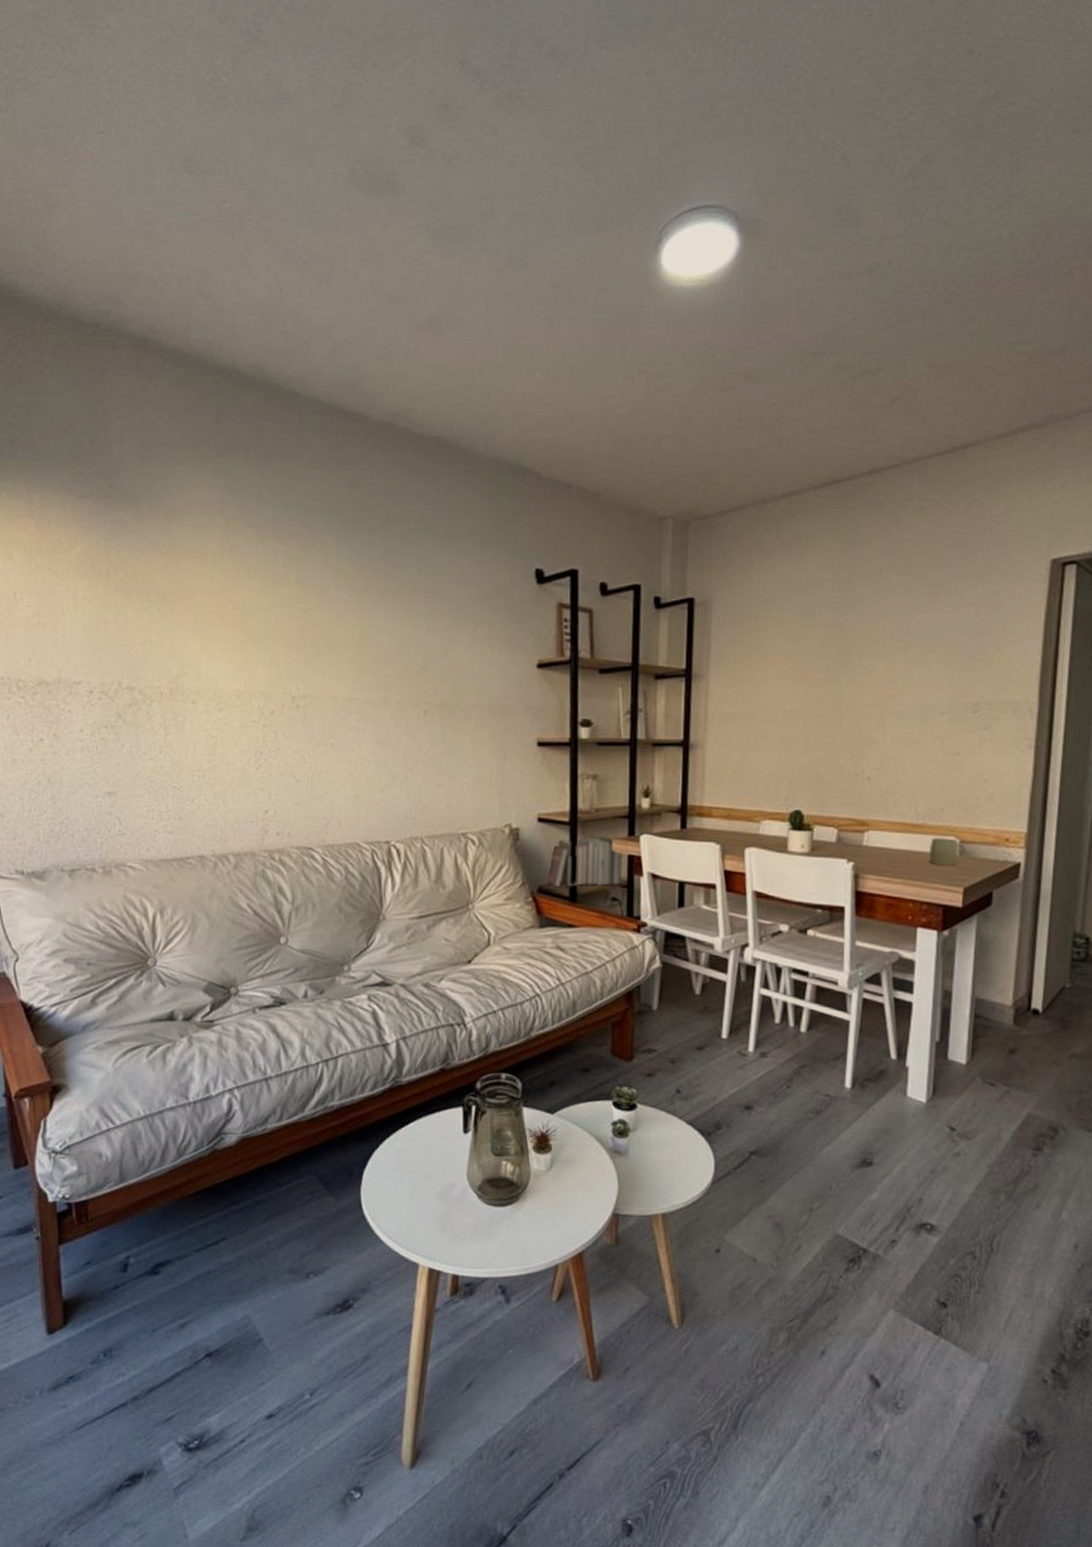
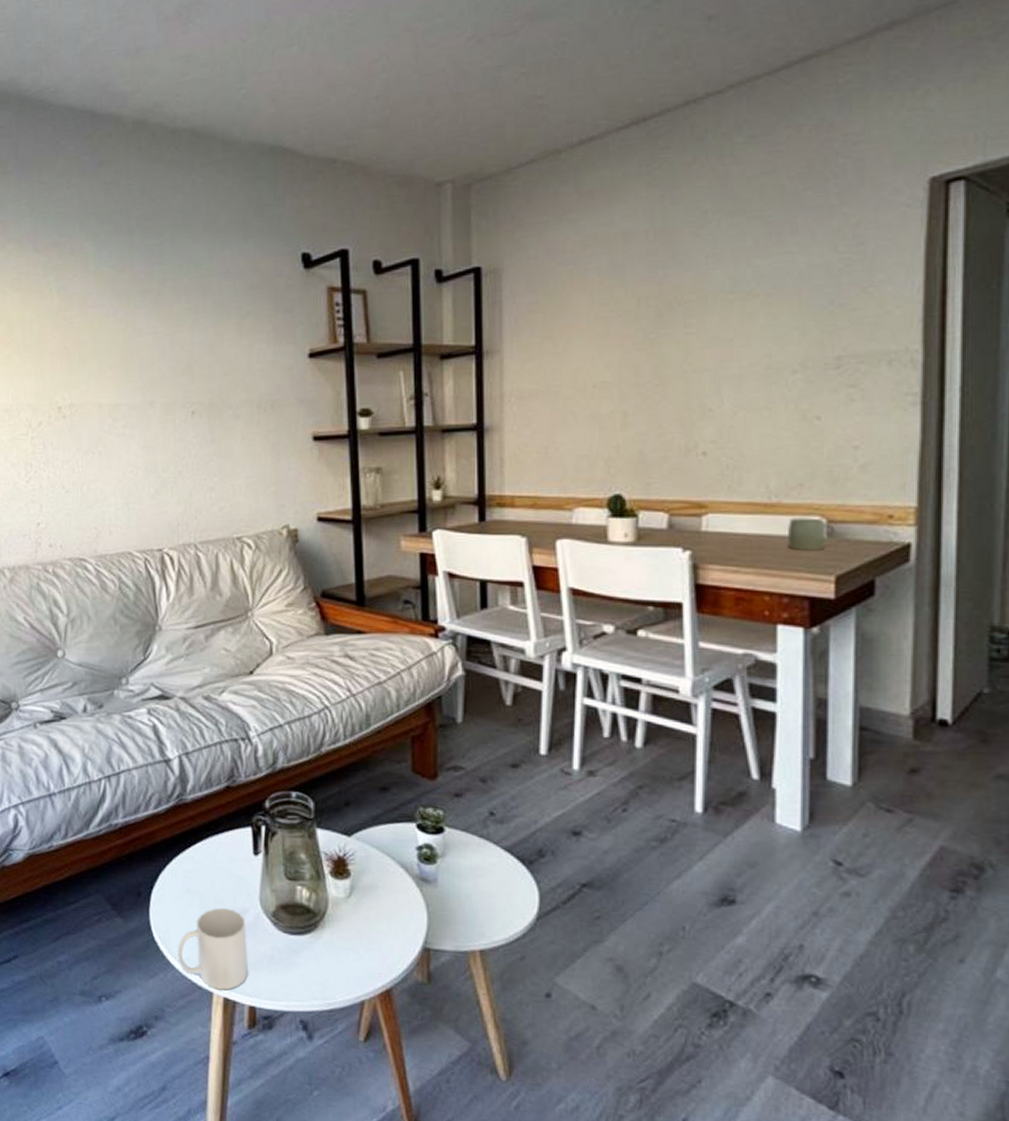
mug: none [386,1183,453,1261] -> present [178,907,248,991]
books: present [544,836,623,888] -> none [328,534,415,591]

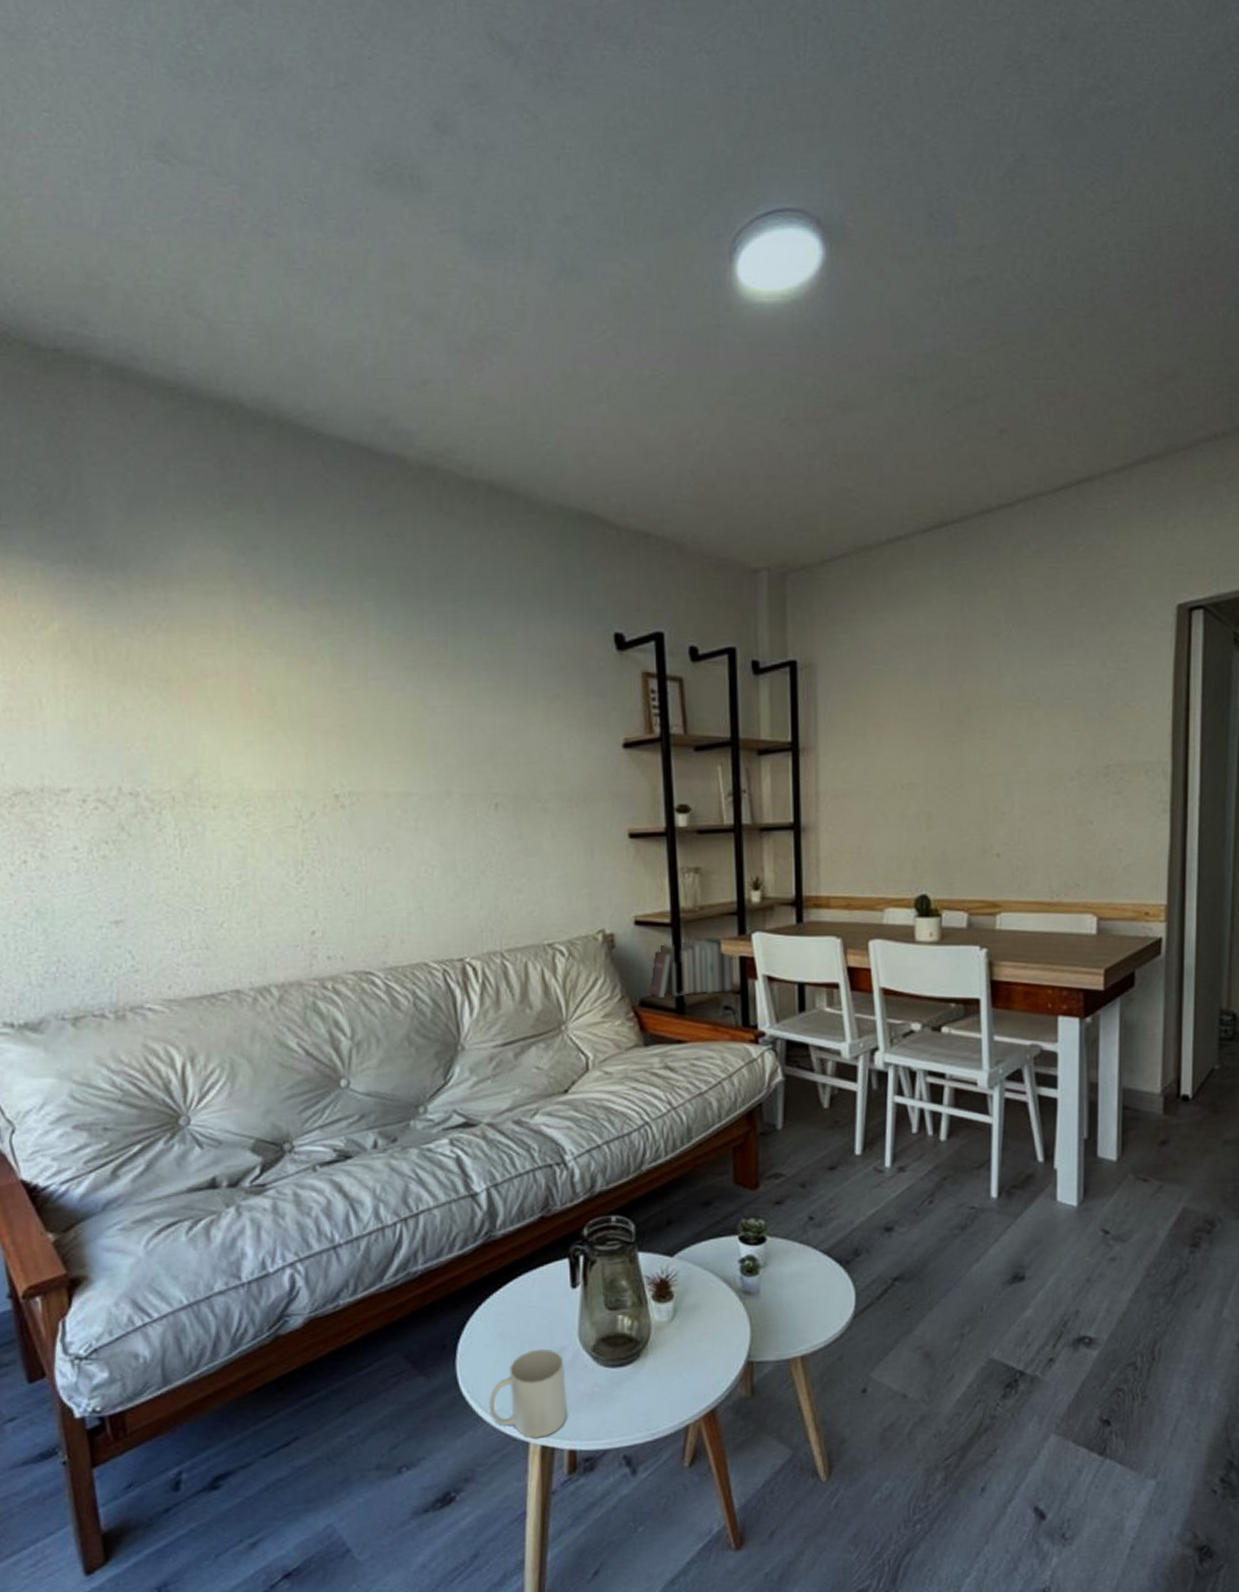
books: none [328,534,415,591] -> present [647,937,735,999]
mug: present [788,518,835,552] -> none [1067,915,1104,948]

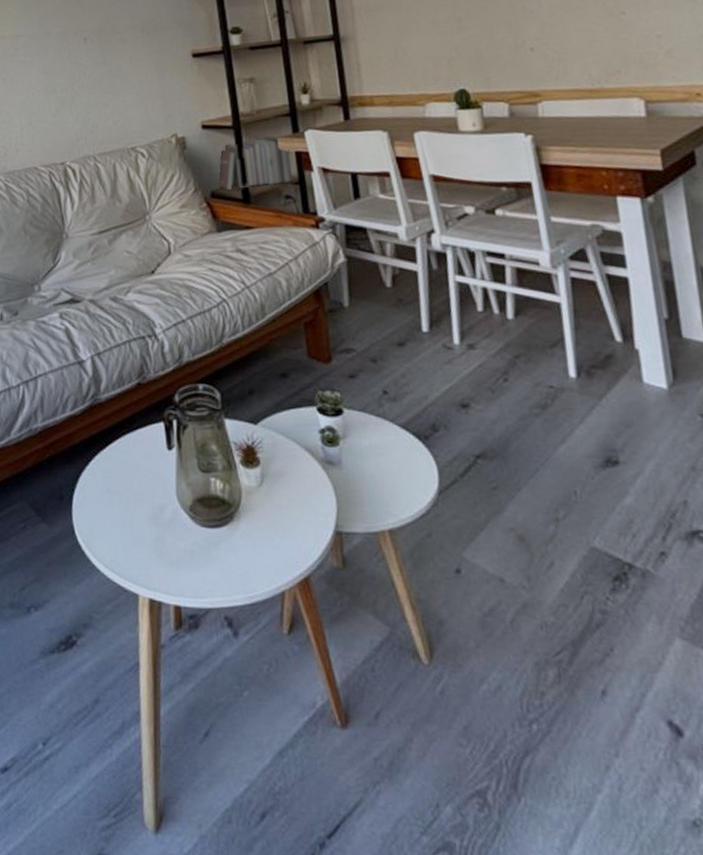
mug: present [489,1348,567,1438] -> none [101,505,171,591]

